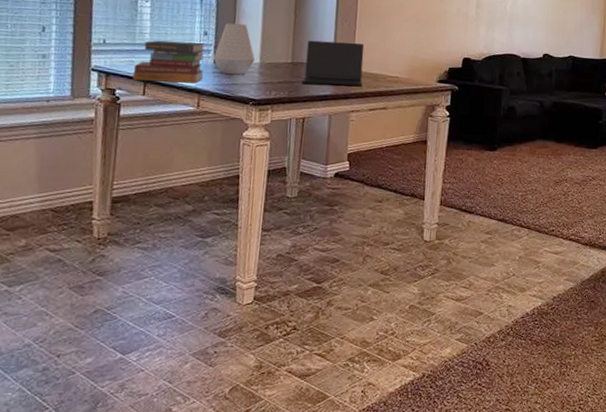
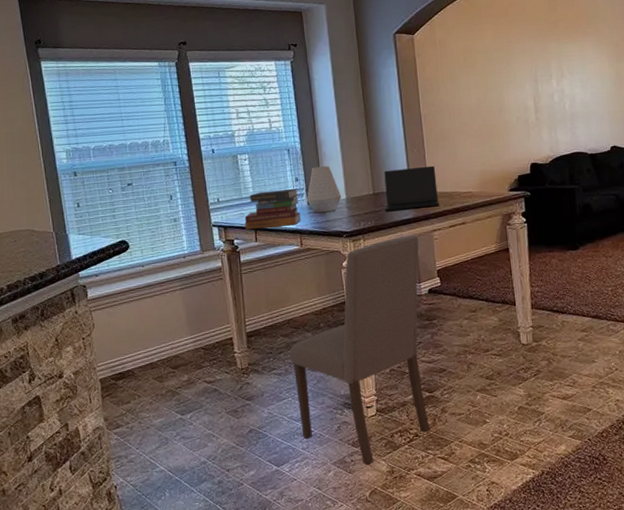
dining chair: none [160,113,334,358] -> present [289,235,431,465]

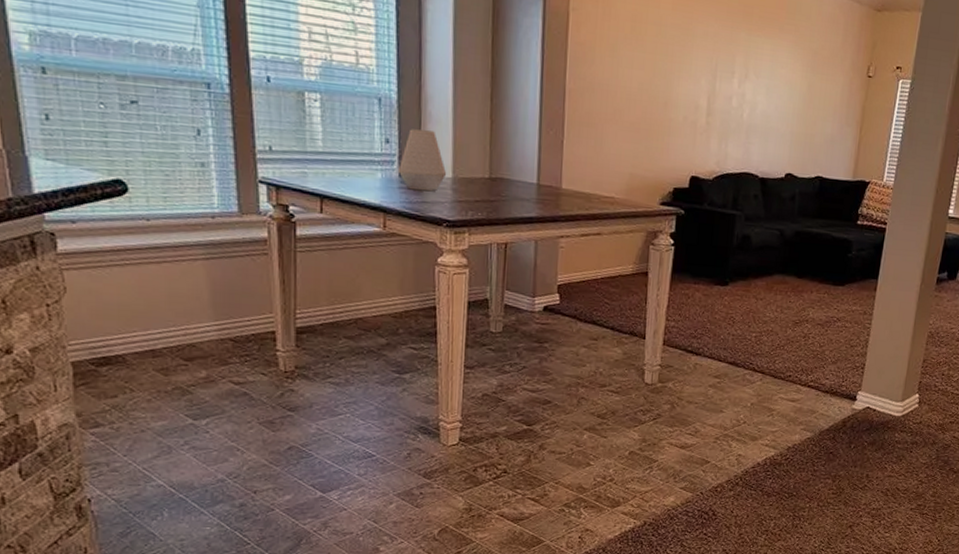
books: present [244,189,302,230] -> none [306,148,389,201]
dining chair: present [289,235,431,465] -> none [353,237,540,499]
laptop: present [384,165,440,212] -> none [502,151,574,209]

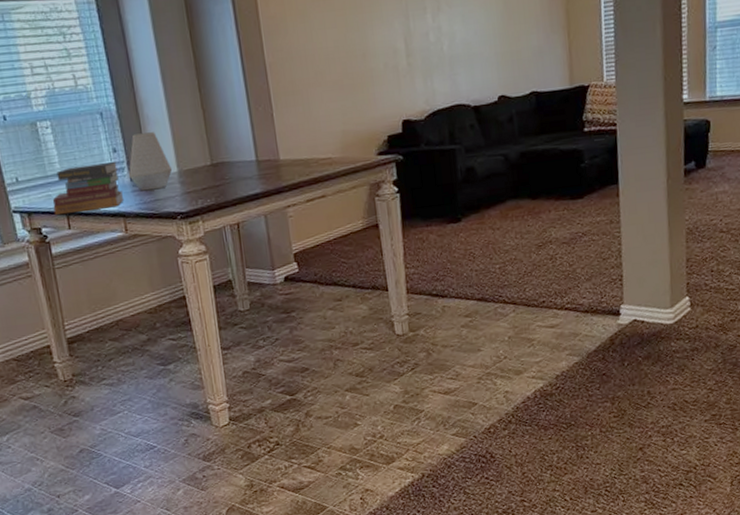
books: none [306,148,389,201] -> present [52,162,125,216]

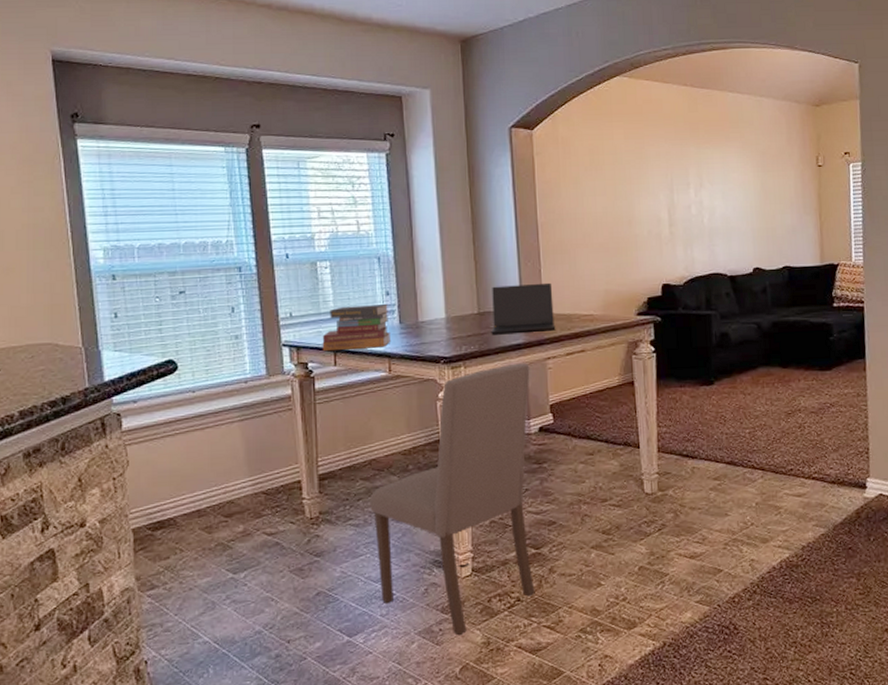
dining chair: none [120,213,294,480] -> present [370,363,535,635]
vase: present [129,132,172,191] -> none [399,279,440,334]
laptop: none [223,127,294,187] -> present [491,282,556,335]

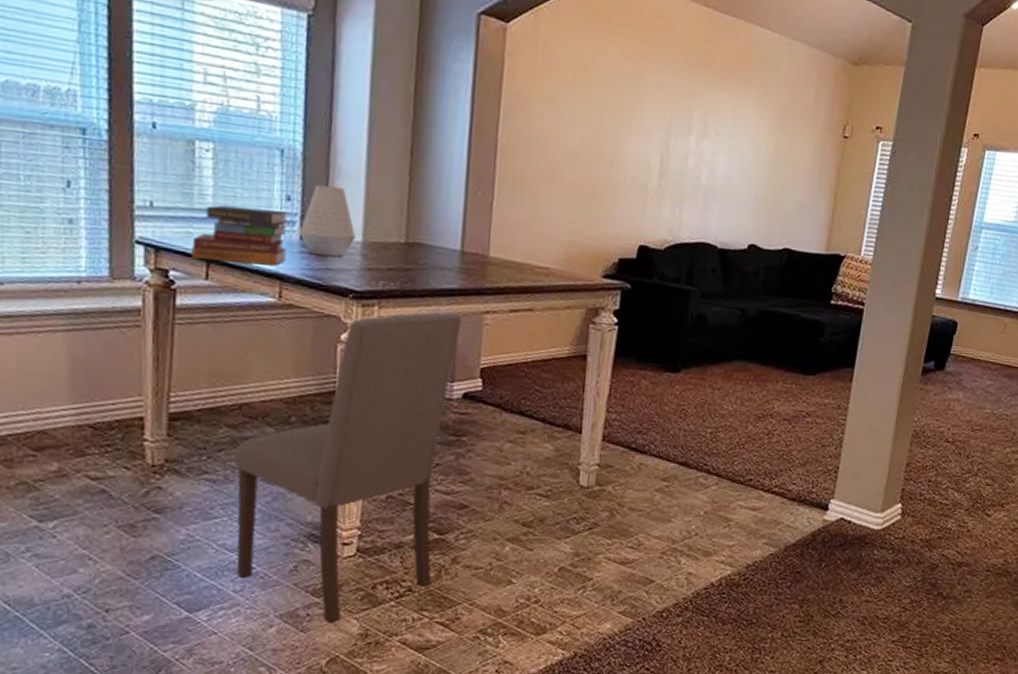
vase: none [399,279,440,334] -> present [300,185,355,258]
laptop: present [491,282,556,335] -> none [419,213,505,280]

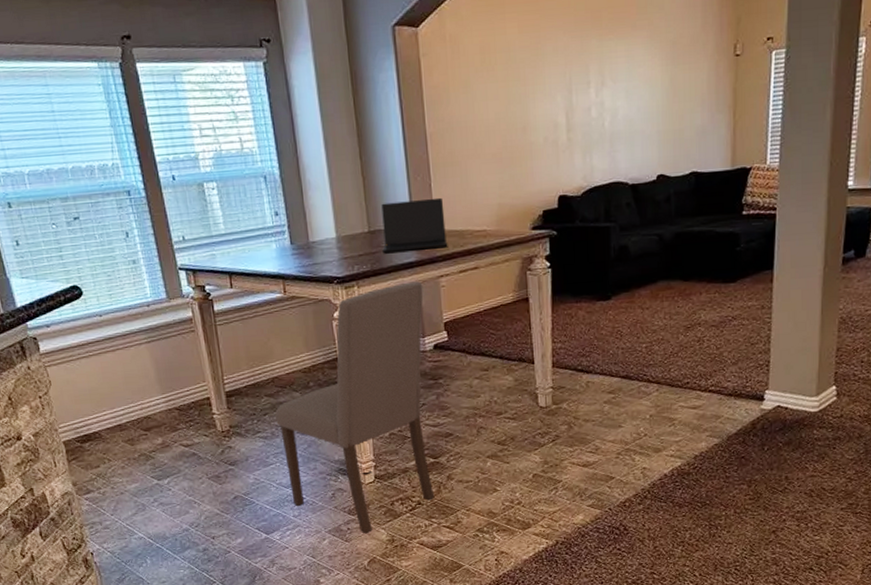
books: present [190,204,288,266] -> none [216,225,284,275]
vase: present [300,185,355,258] -> none [289,197,330,255]
laptop: none [419,213,505,280] -> present [381,197,448,254]

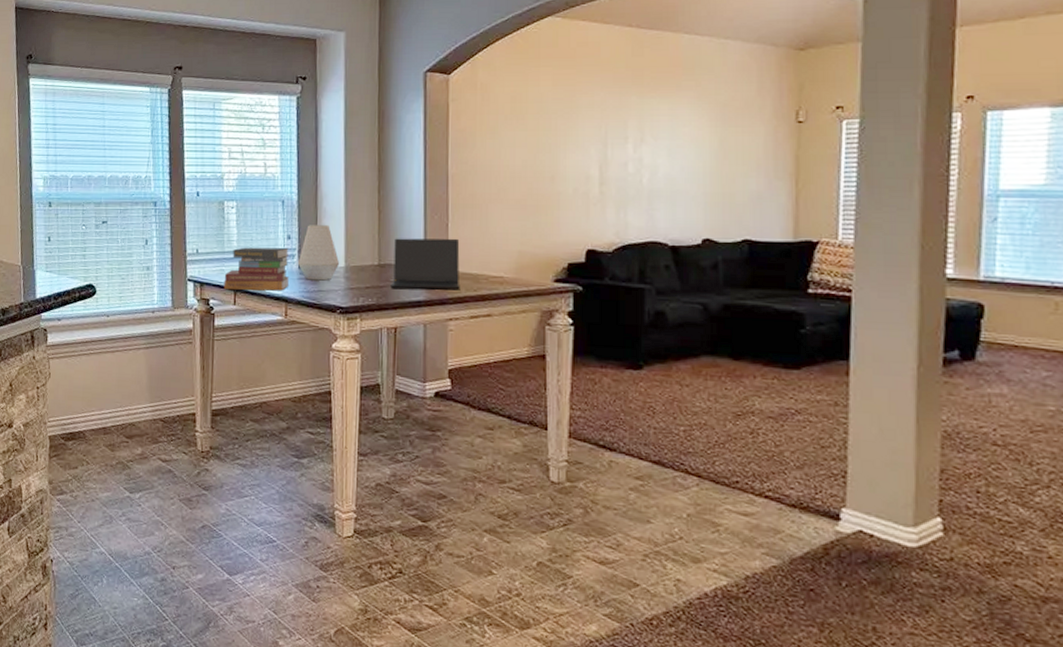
books: none [216,225,284,275] -> present [223,247,290,291]
dining chair: present [275,281,435,533] -> none [257,321,429,596]
vase: none [289,197,330,255] -> present [298,225,339,281]

